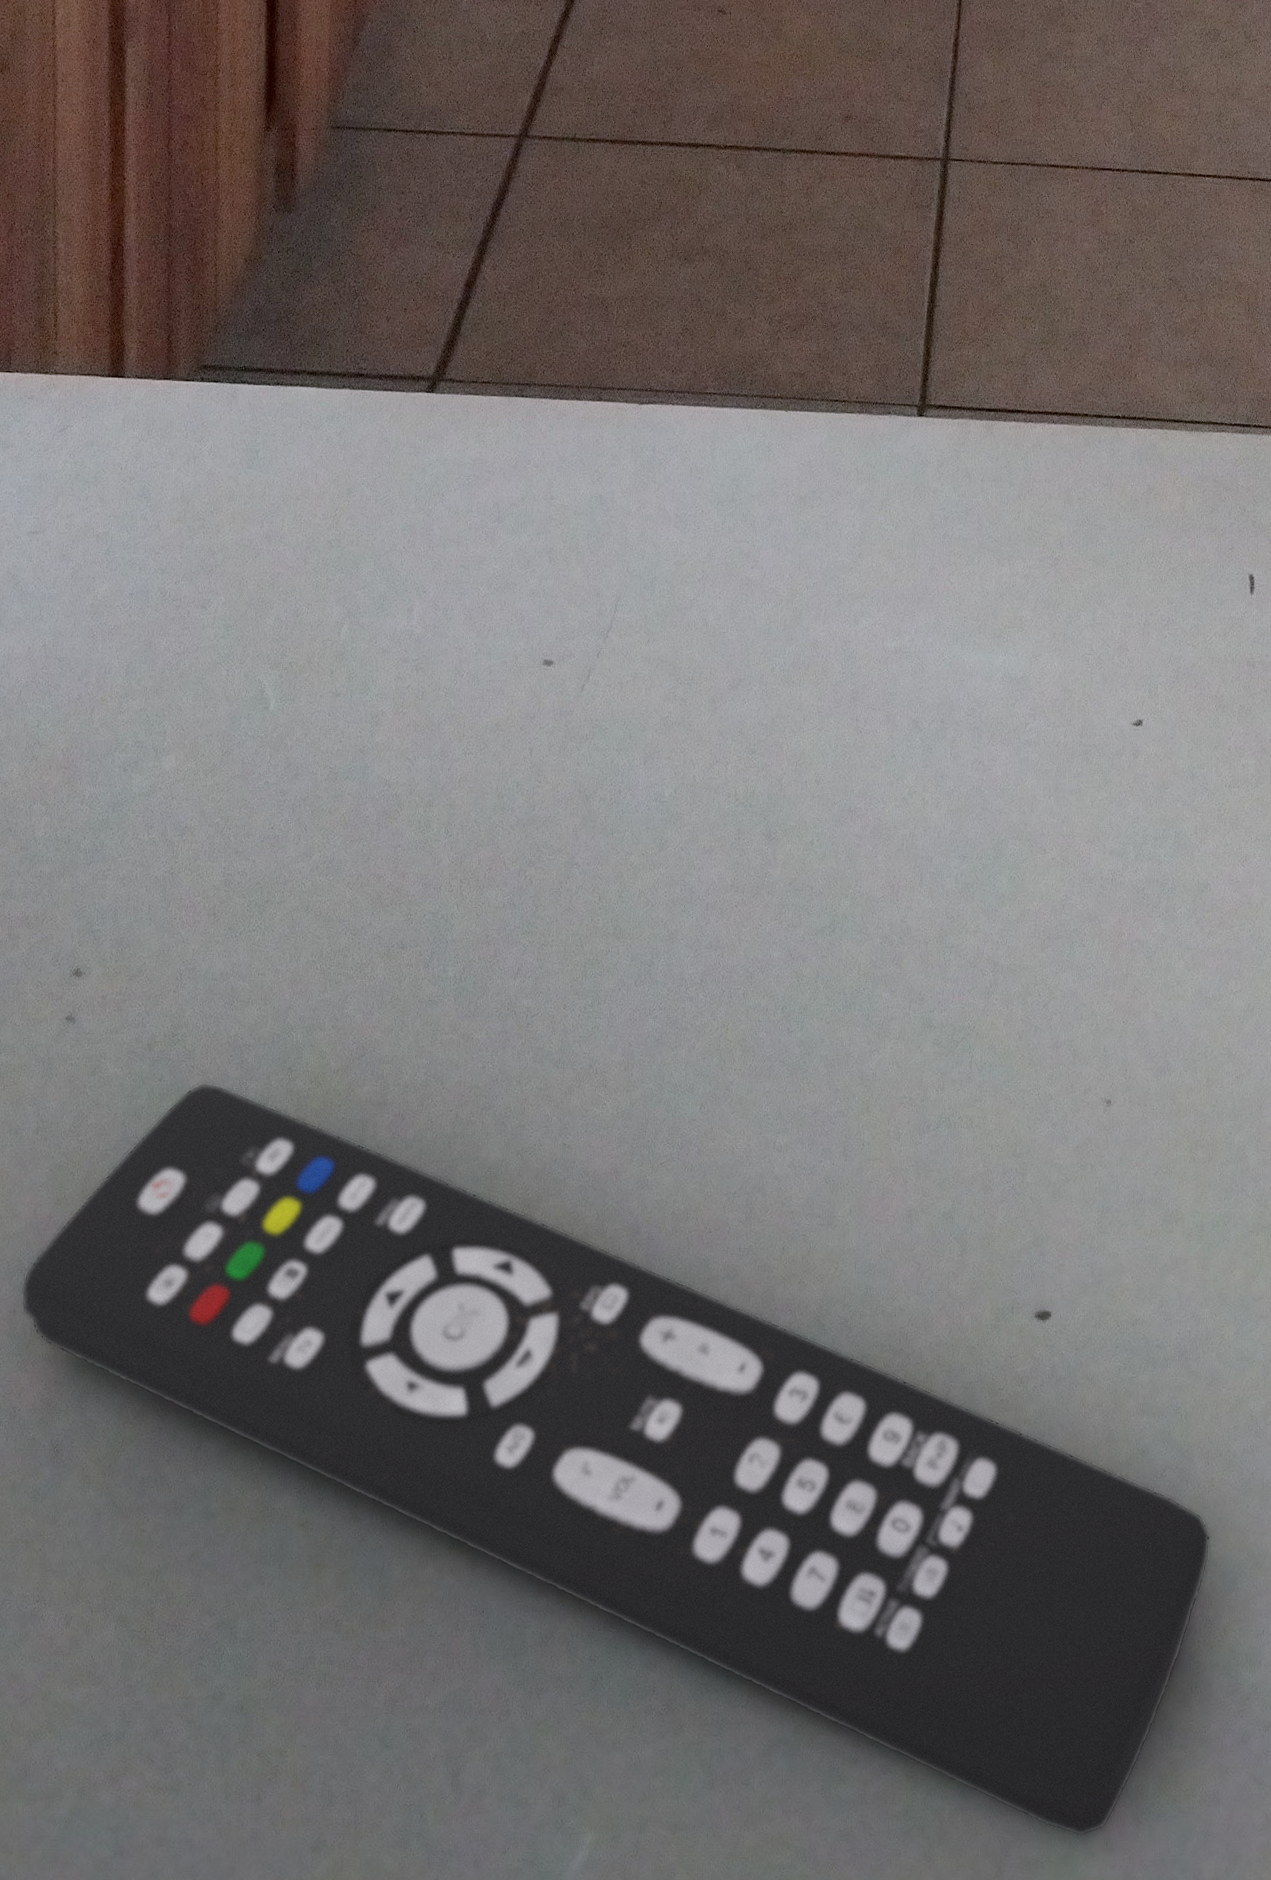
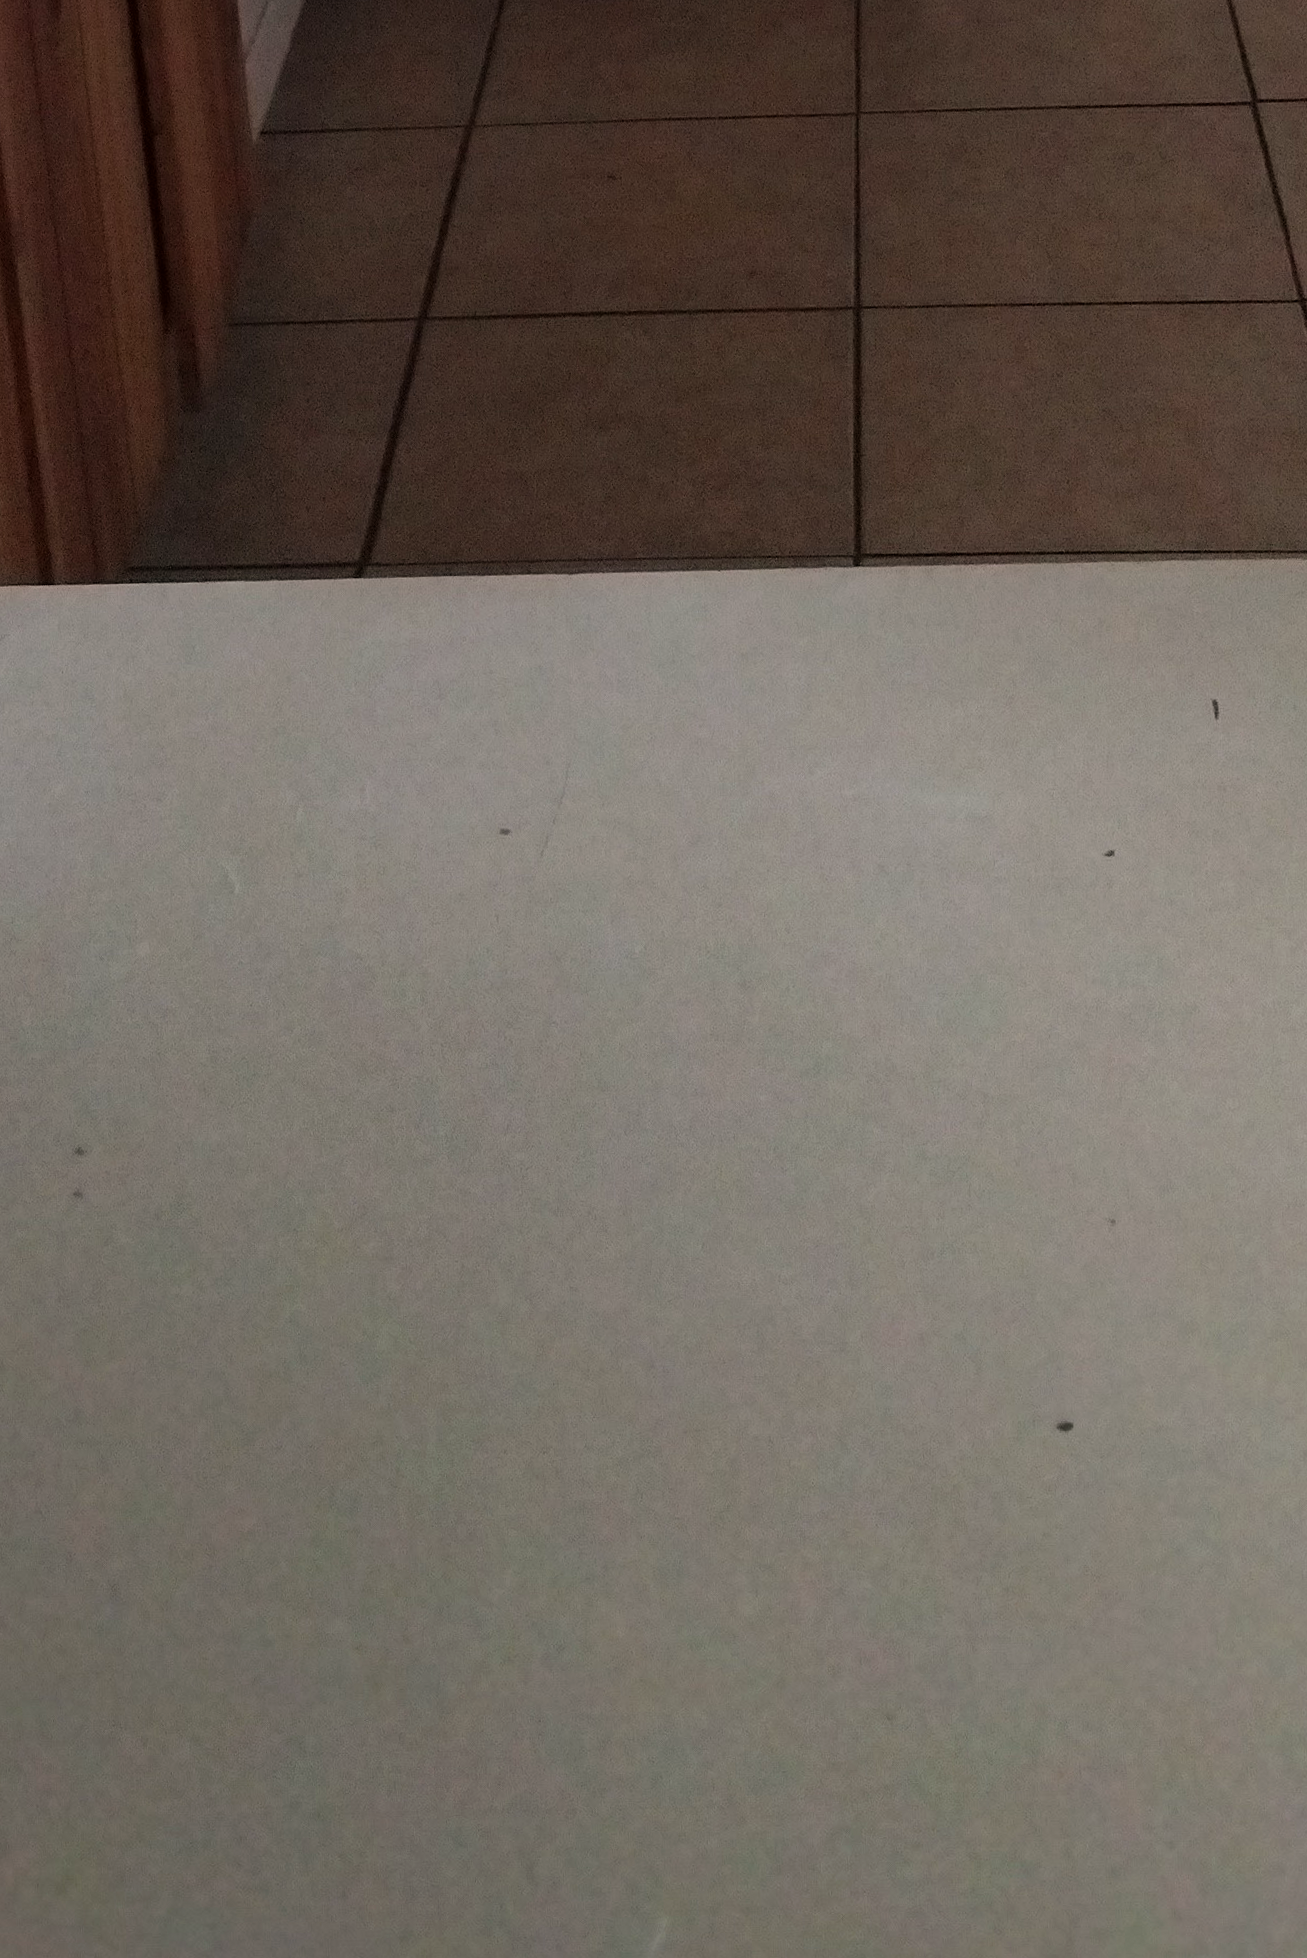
remote control: present [20,1082,1212,1837] -> none [62,1247,1255,1908]

